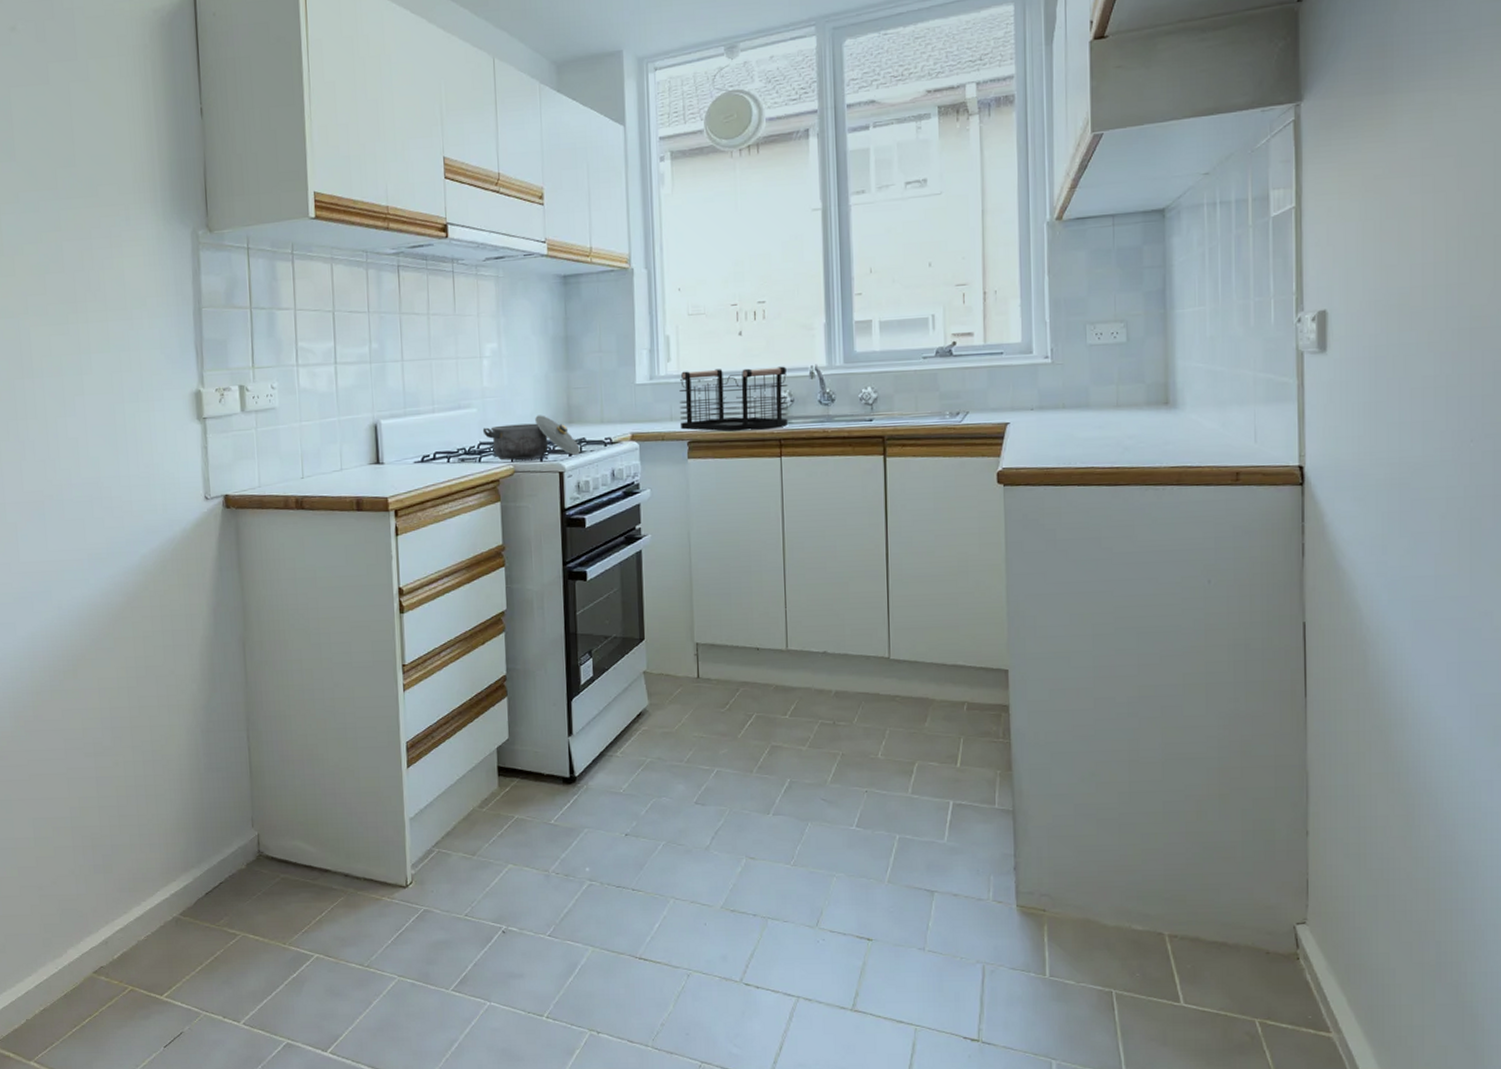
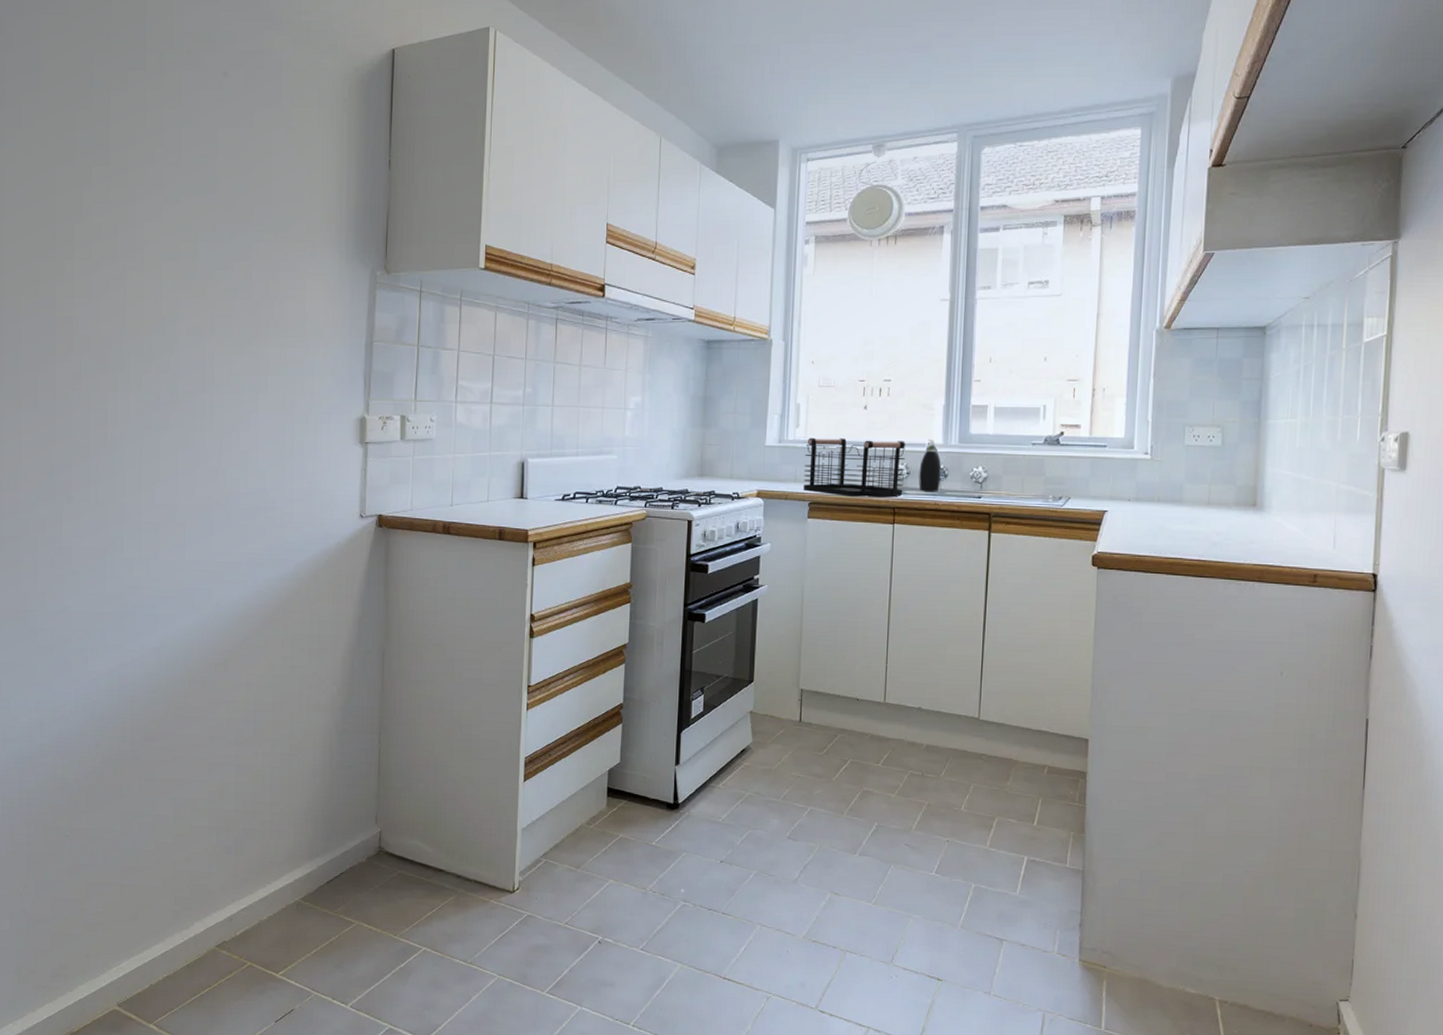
cooking pot: present [482,415,580,461] -> none [621,466,709,506]
soap dispenser: none [804,361,828,420] -> present [918,439,941,492]

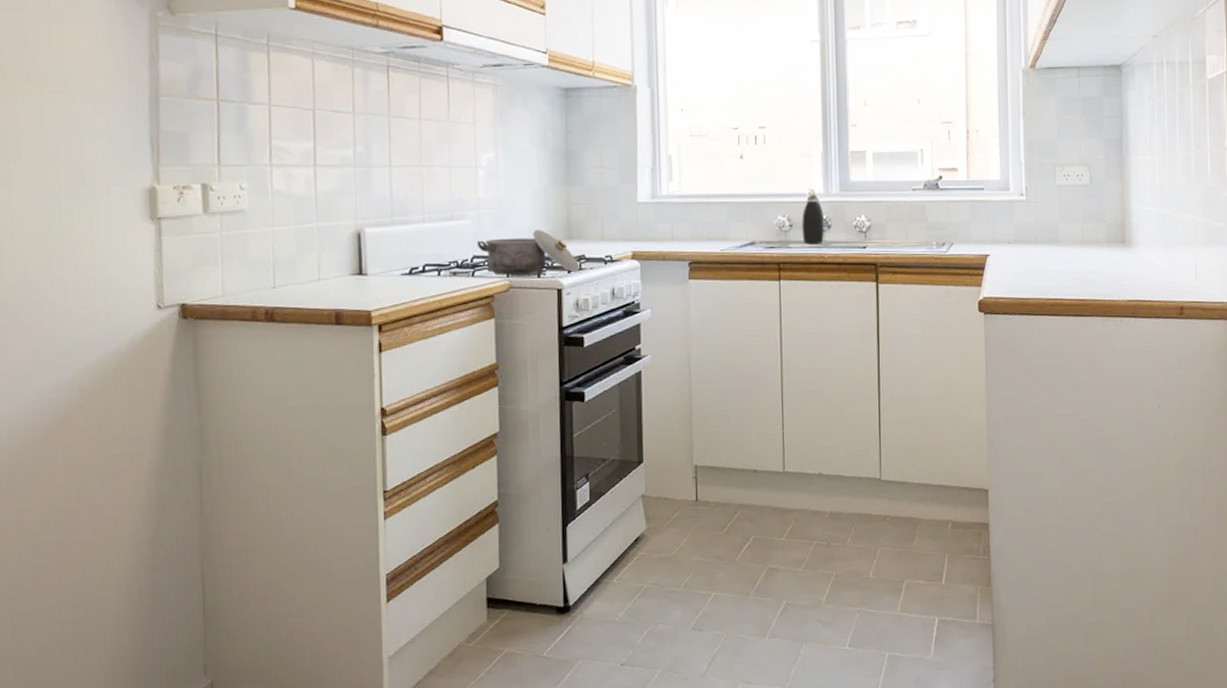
cooking pot: none [621,466,709,506] -> present [476,229,580,275]
dish rack: present [804,437,906,498] -> none [681,191,787,255]

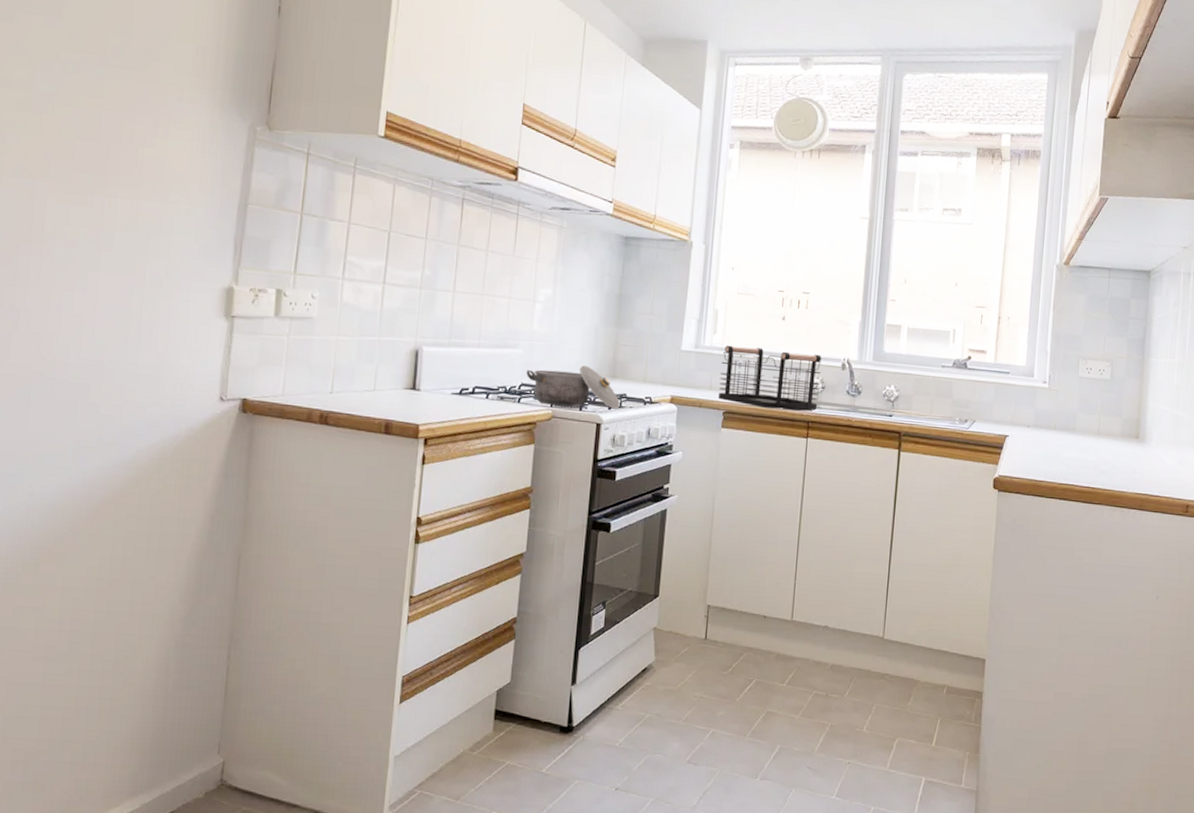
dish rack: none [681,191,787,255] -> present [719,345,821,411]
soap dispenser: present [802,188,824,245] -> none [833,354,855,409]

